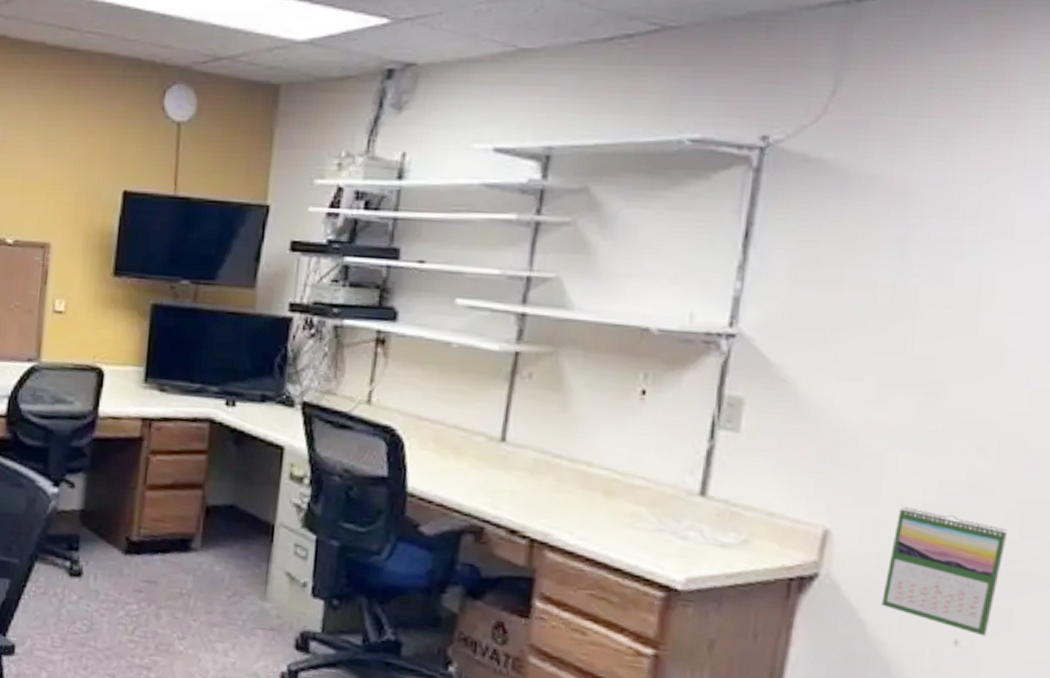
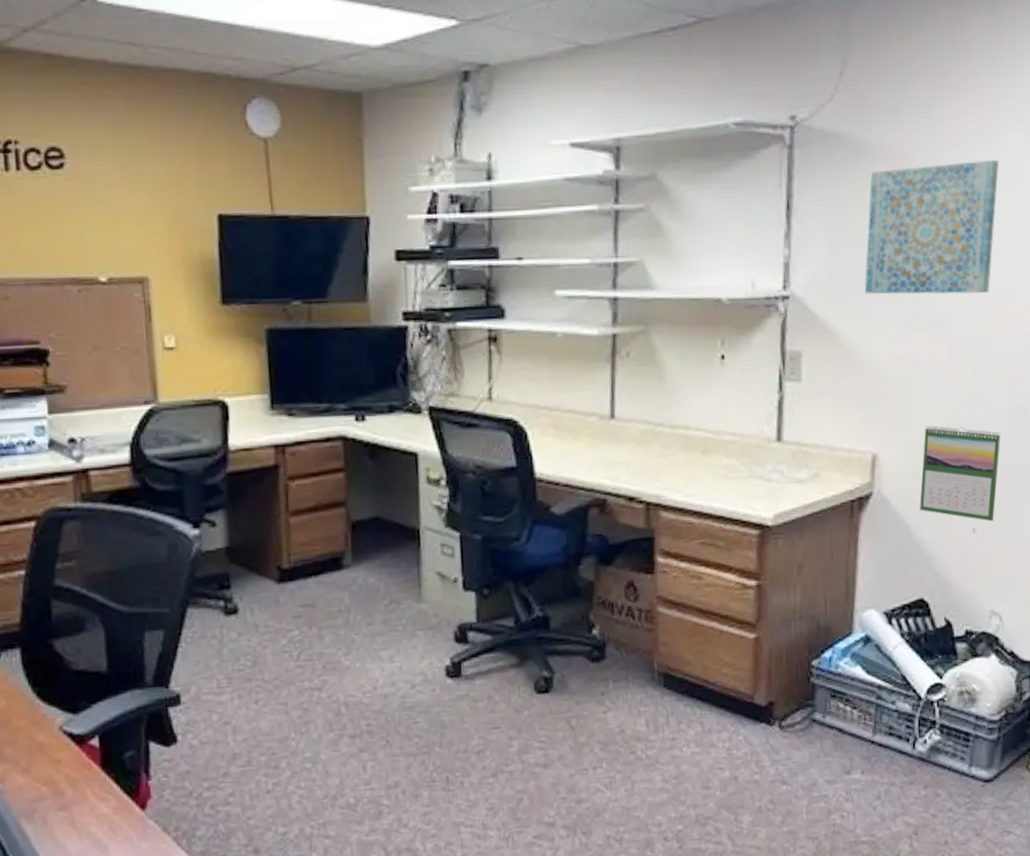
wall art: none [834,203,1039,361] -> present [864,159,999,295]

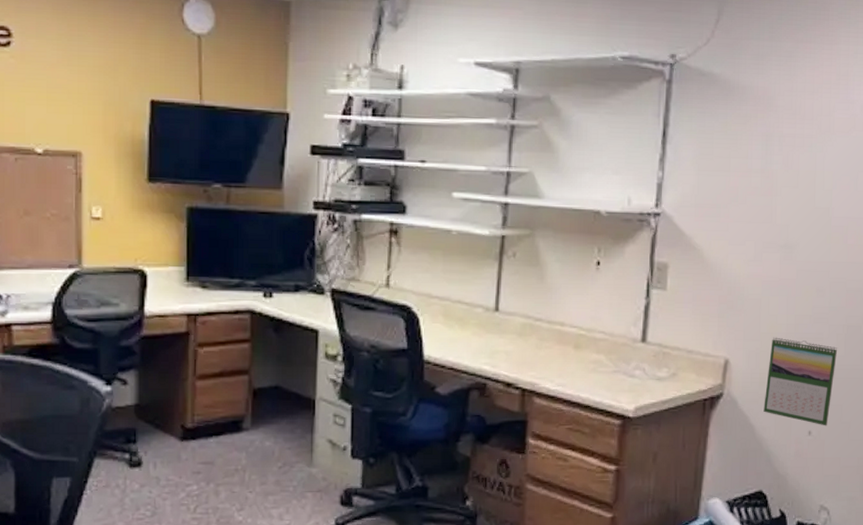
wall art: present [864,159,999,295] -> none [726,107,849,224]

